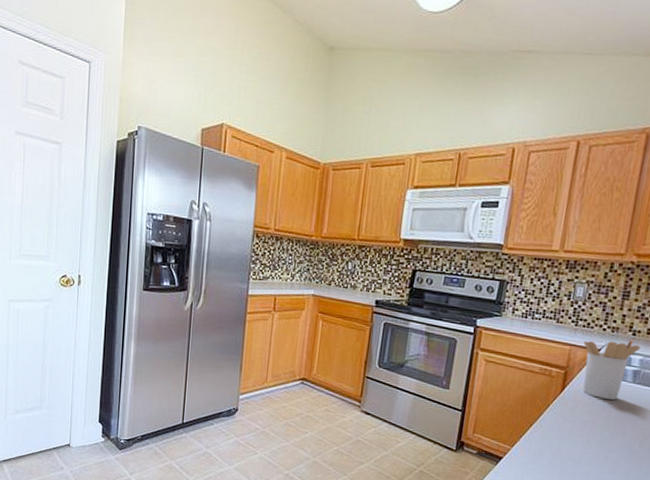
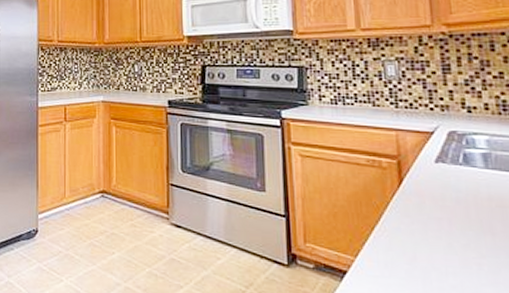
utensil holder: present [583,338,640,400] -> none [411,116,482,191]

